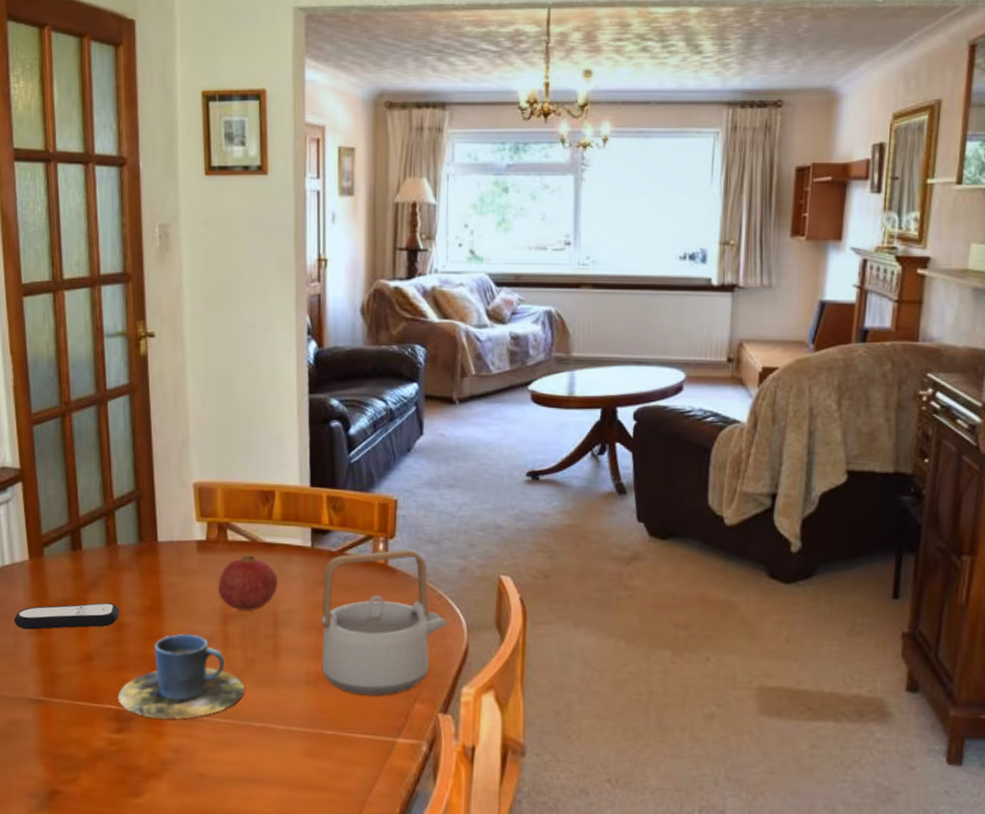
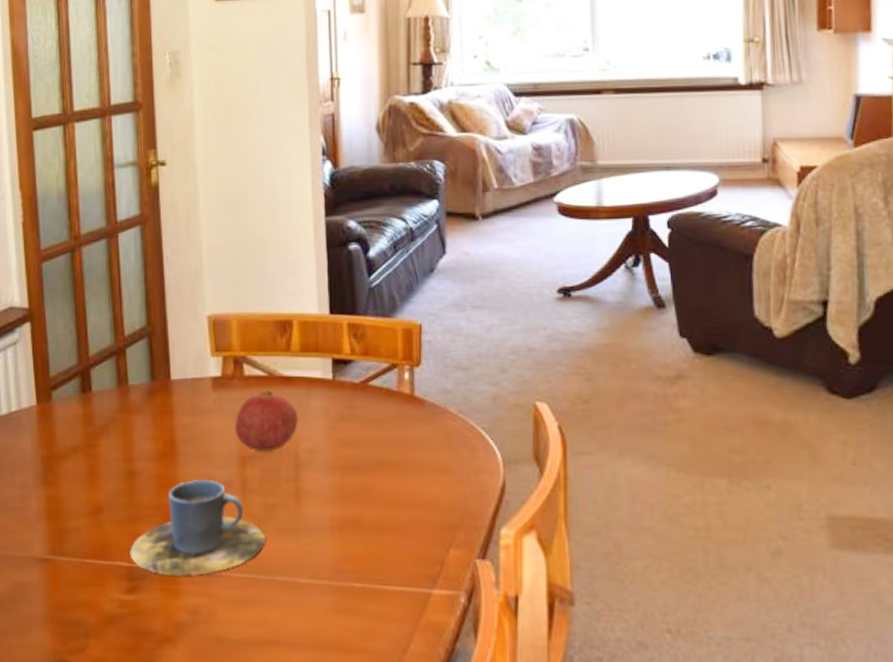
remote control: present [13,603,119,630] -> none [20,449,131,481]
teapot: present [321,549,448,696] -> none [345,377,482,541]

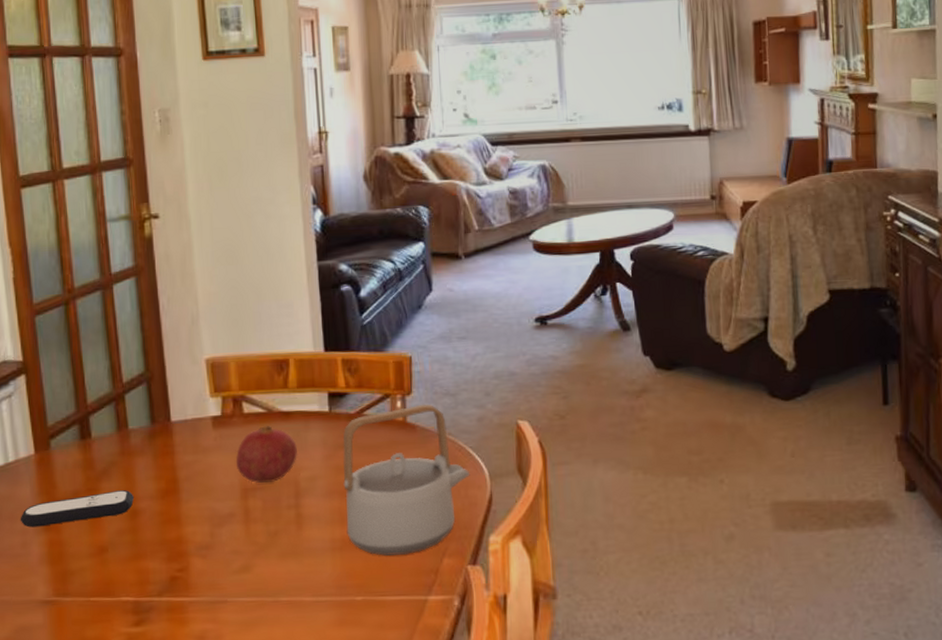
remote control: none [20,449,131,481] -> present [20,490,134,528]
cup: present [130,479,265,576] -> none [135,513,269,606]
teapot: none [345,377,482,541] -> present [343,404,470,556]

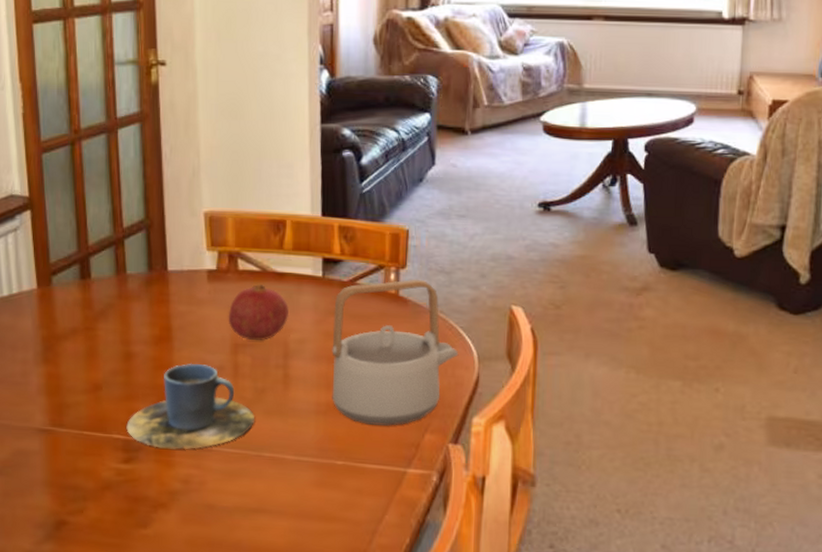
remote control: present [20,490,134,528] -> none [21,332,128,359]
cup: none [135,513,269,606] -> present [126,363,254,450]

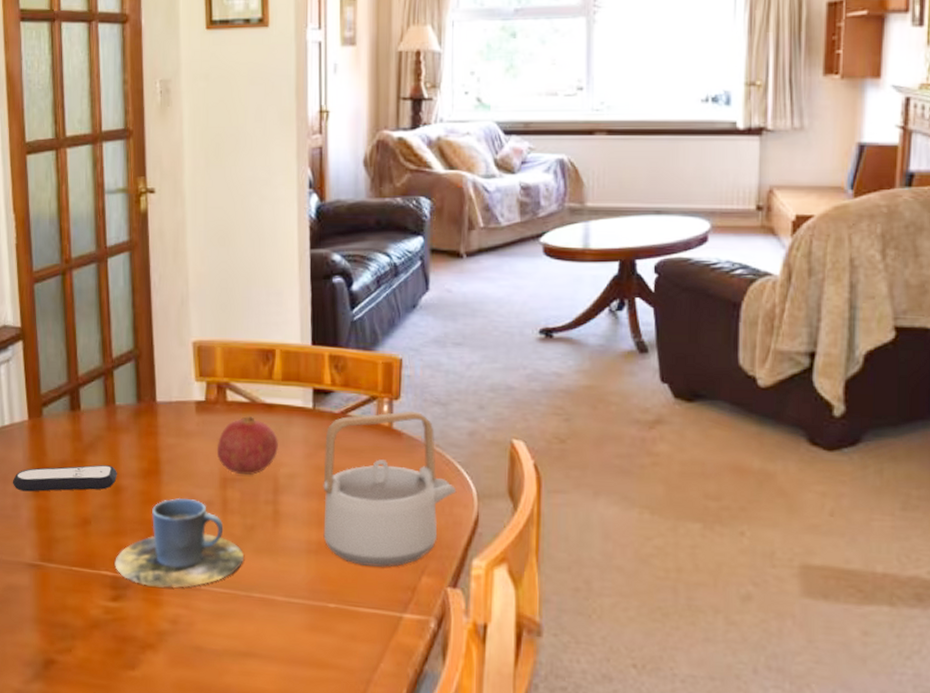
remote control: none [21,332,128,359] -> present [12,465,117,492]

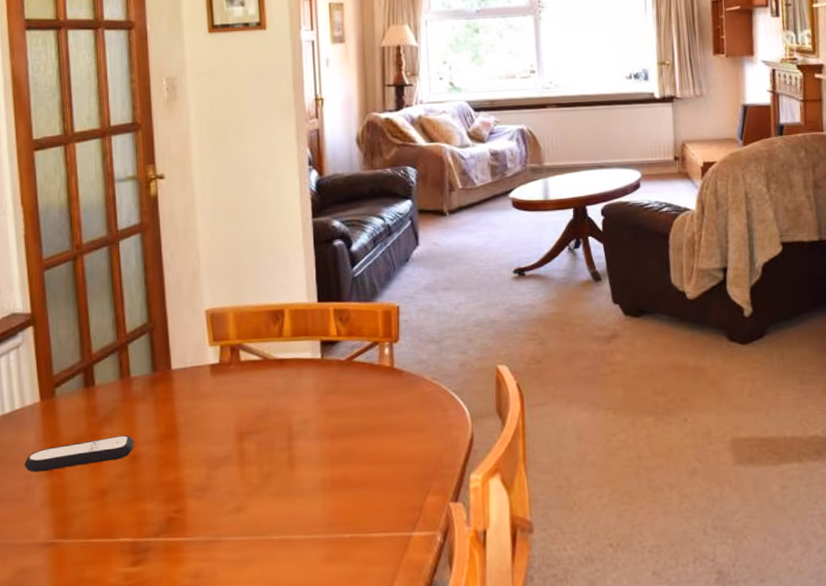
cup: present [115,497,244,588] -> none [134,456,262,546]
fruit: present [216,416,279,475] -> none [232,372,292,427]
teapot: present [323,410,457,567] -> none [334,350,453,495]

